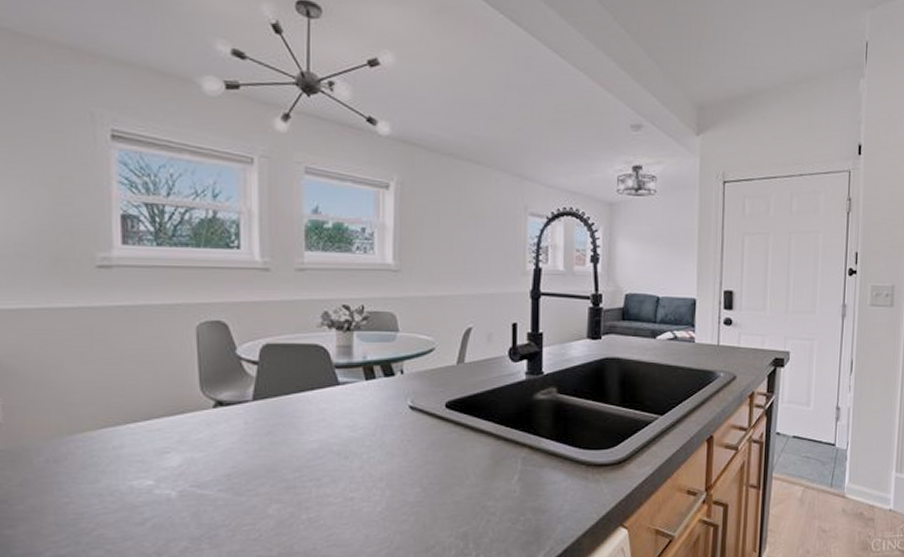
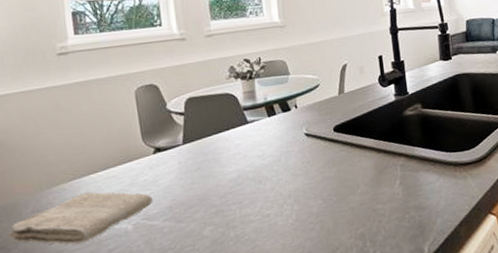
washcloth: none [11,445,207,507] -> present [8,192,153,245]

